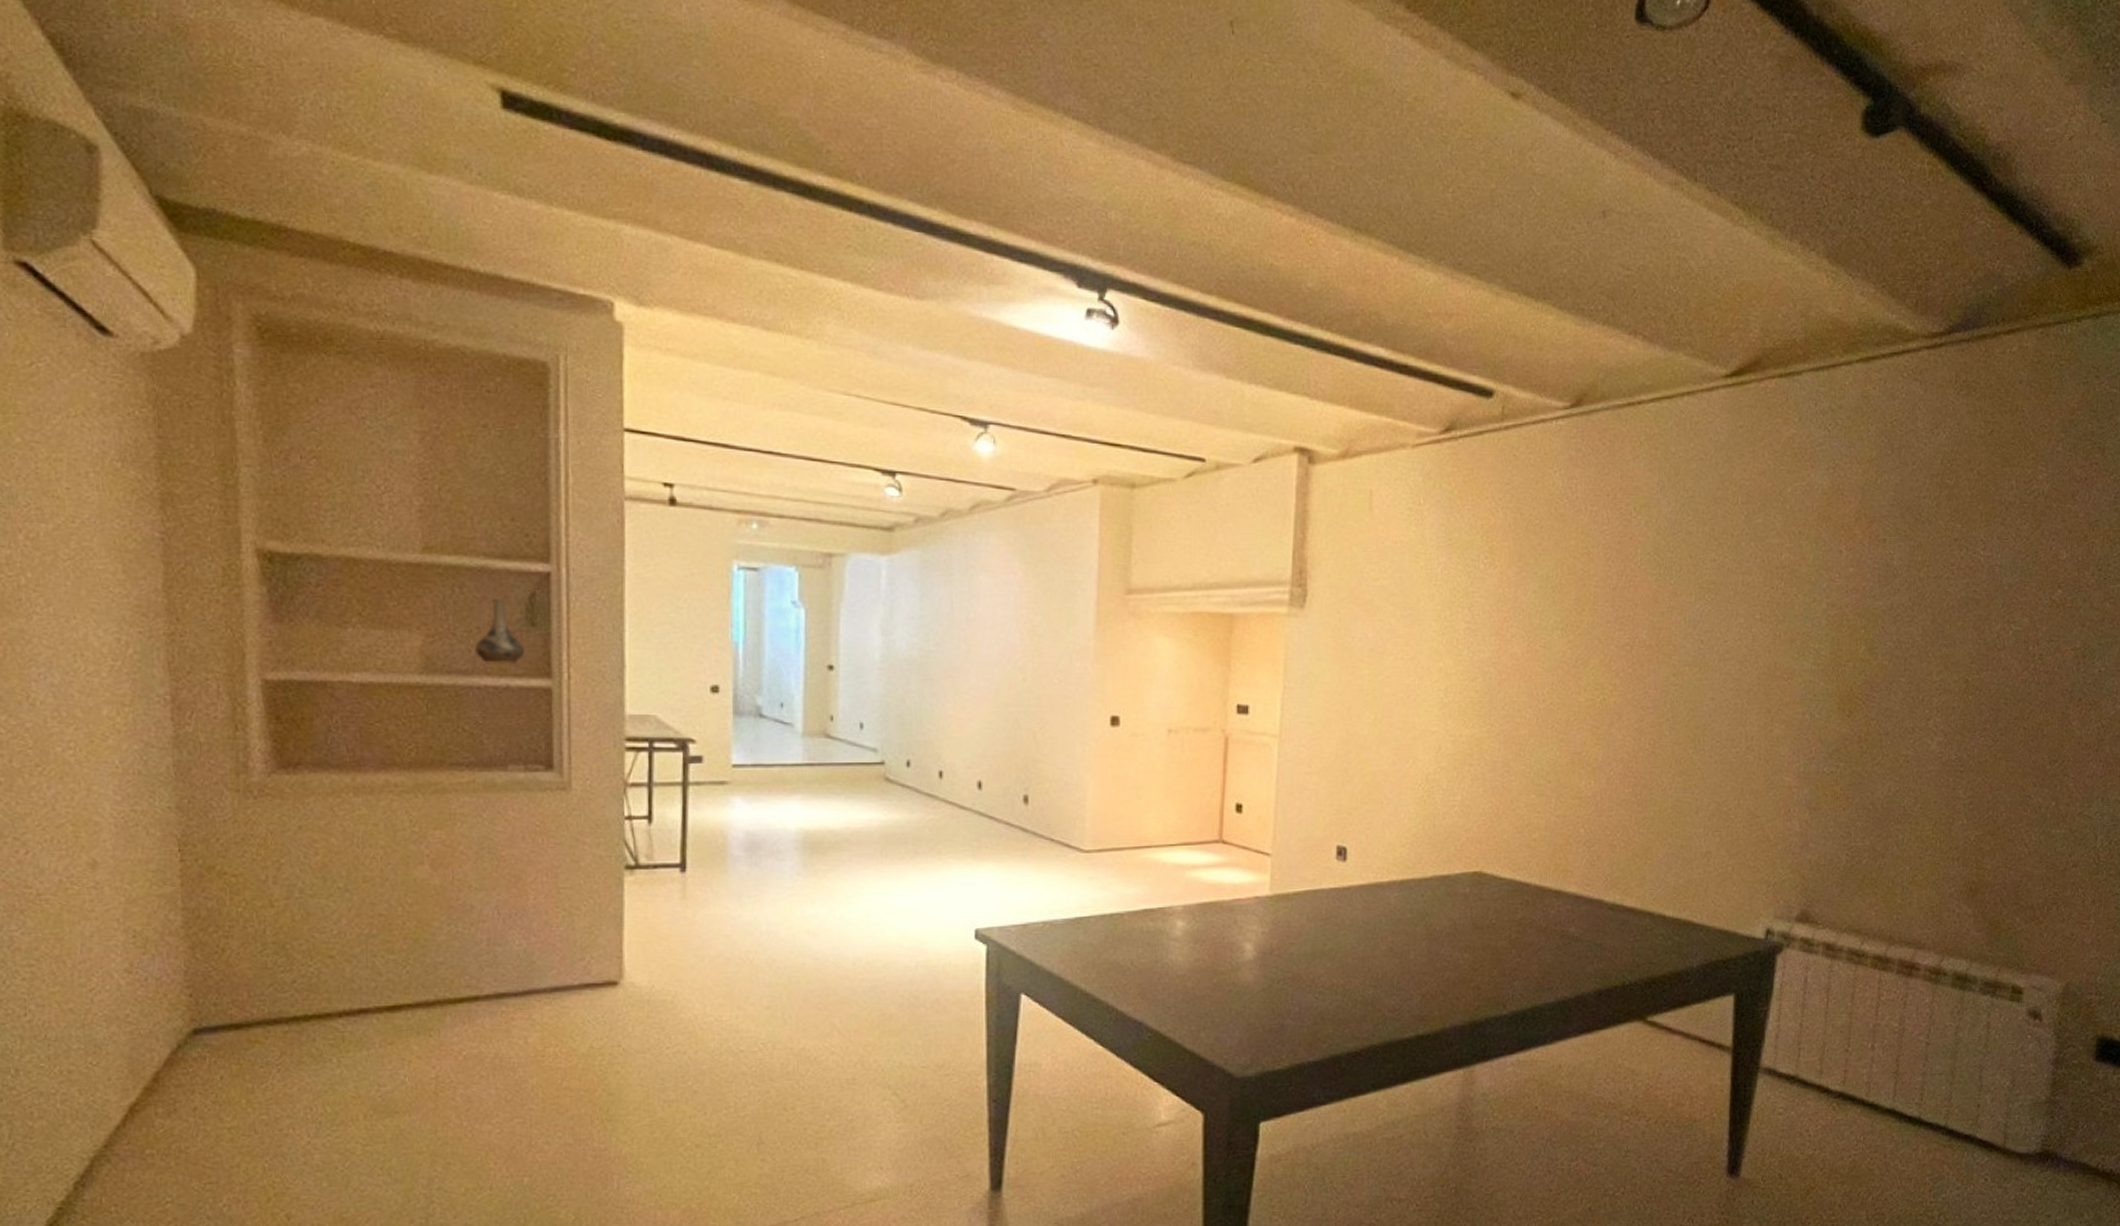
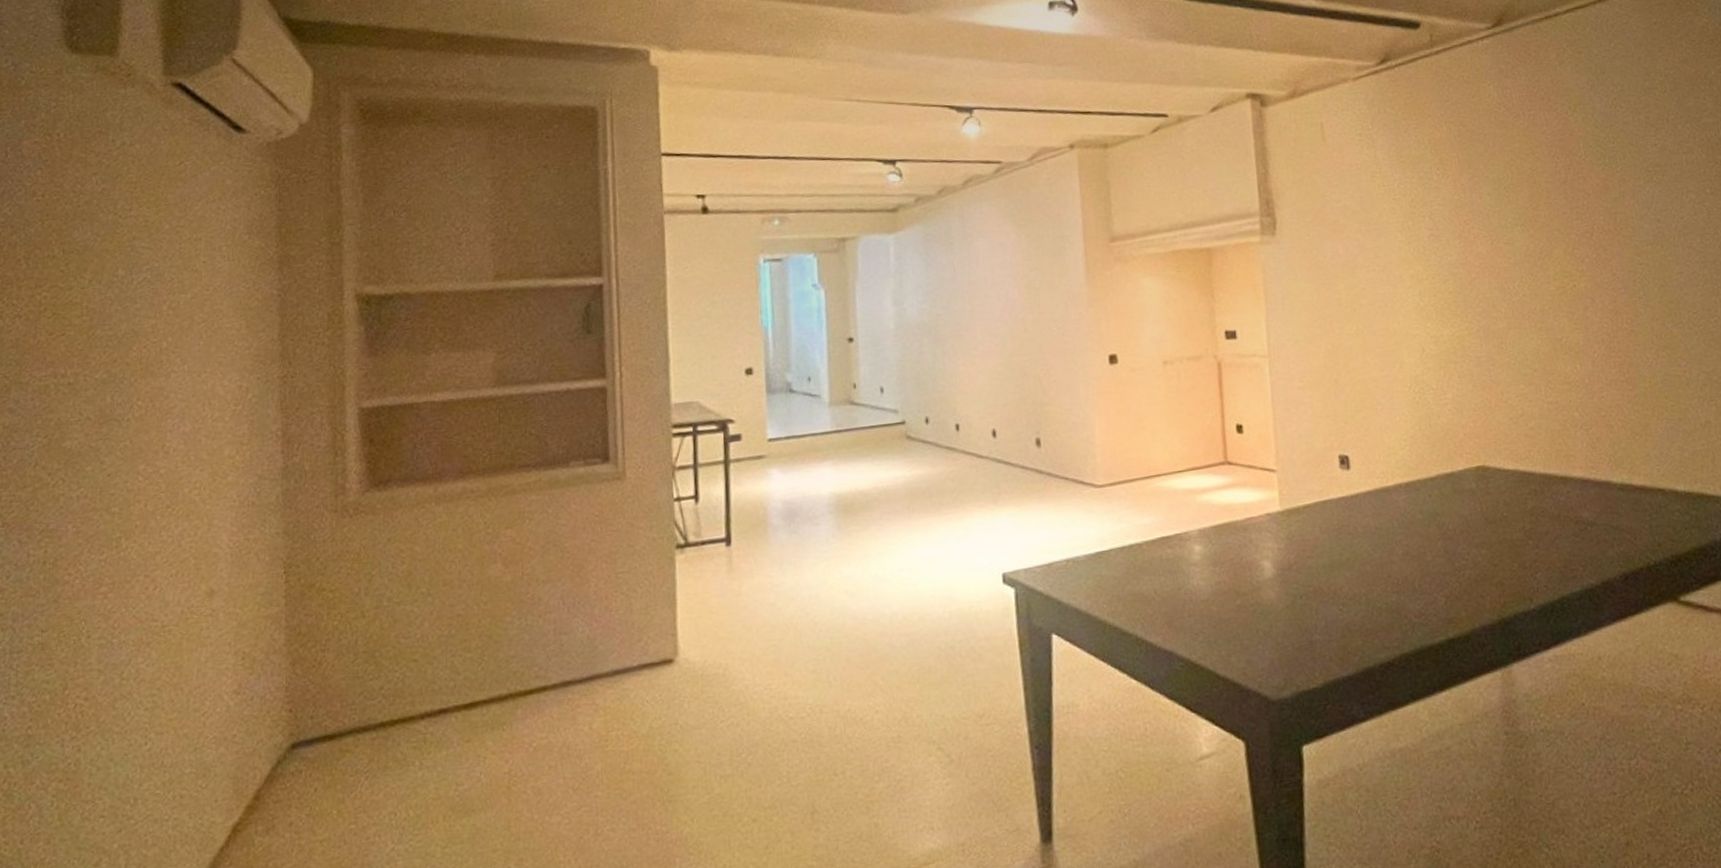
decorative vase: present [475,599,525,665] -> none [539,312,583,371]

